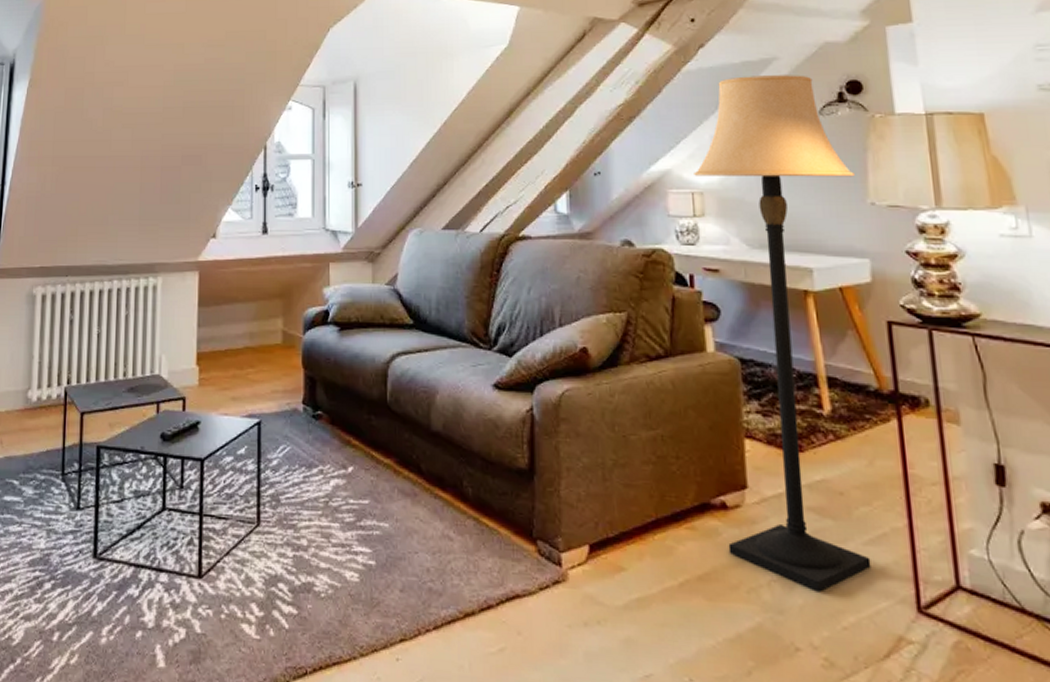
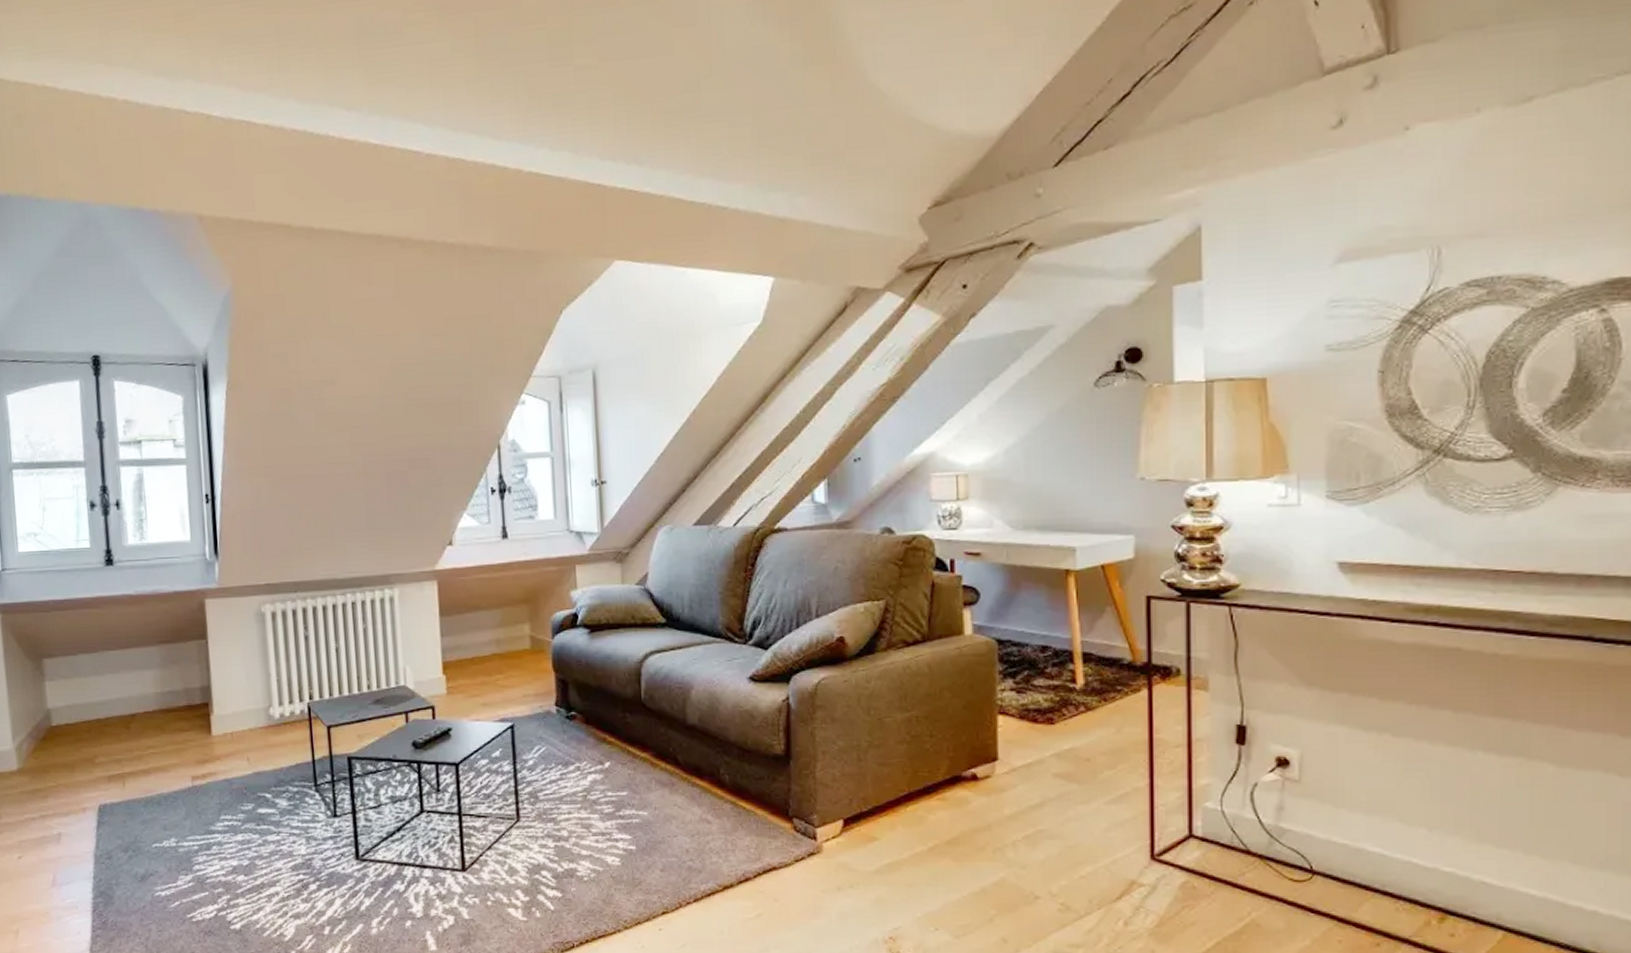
lamp: present [694,75,871,592] -> none [959,343,1126,848]

